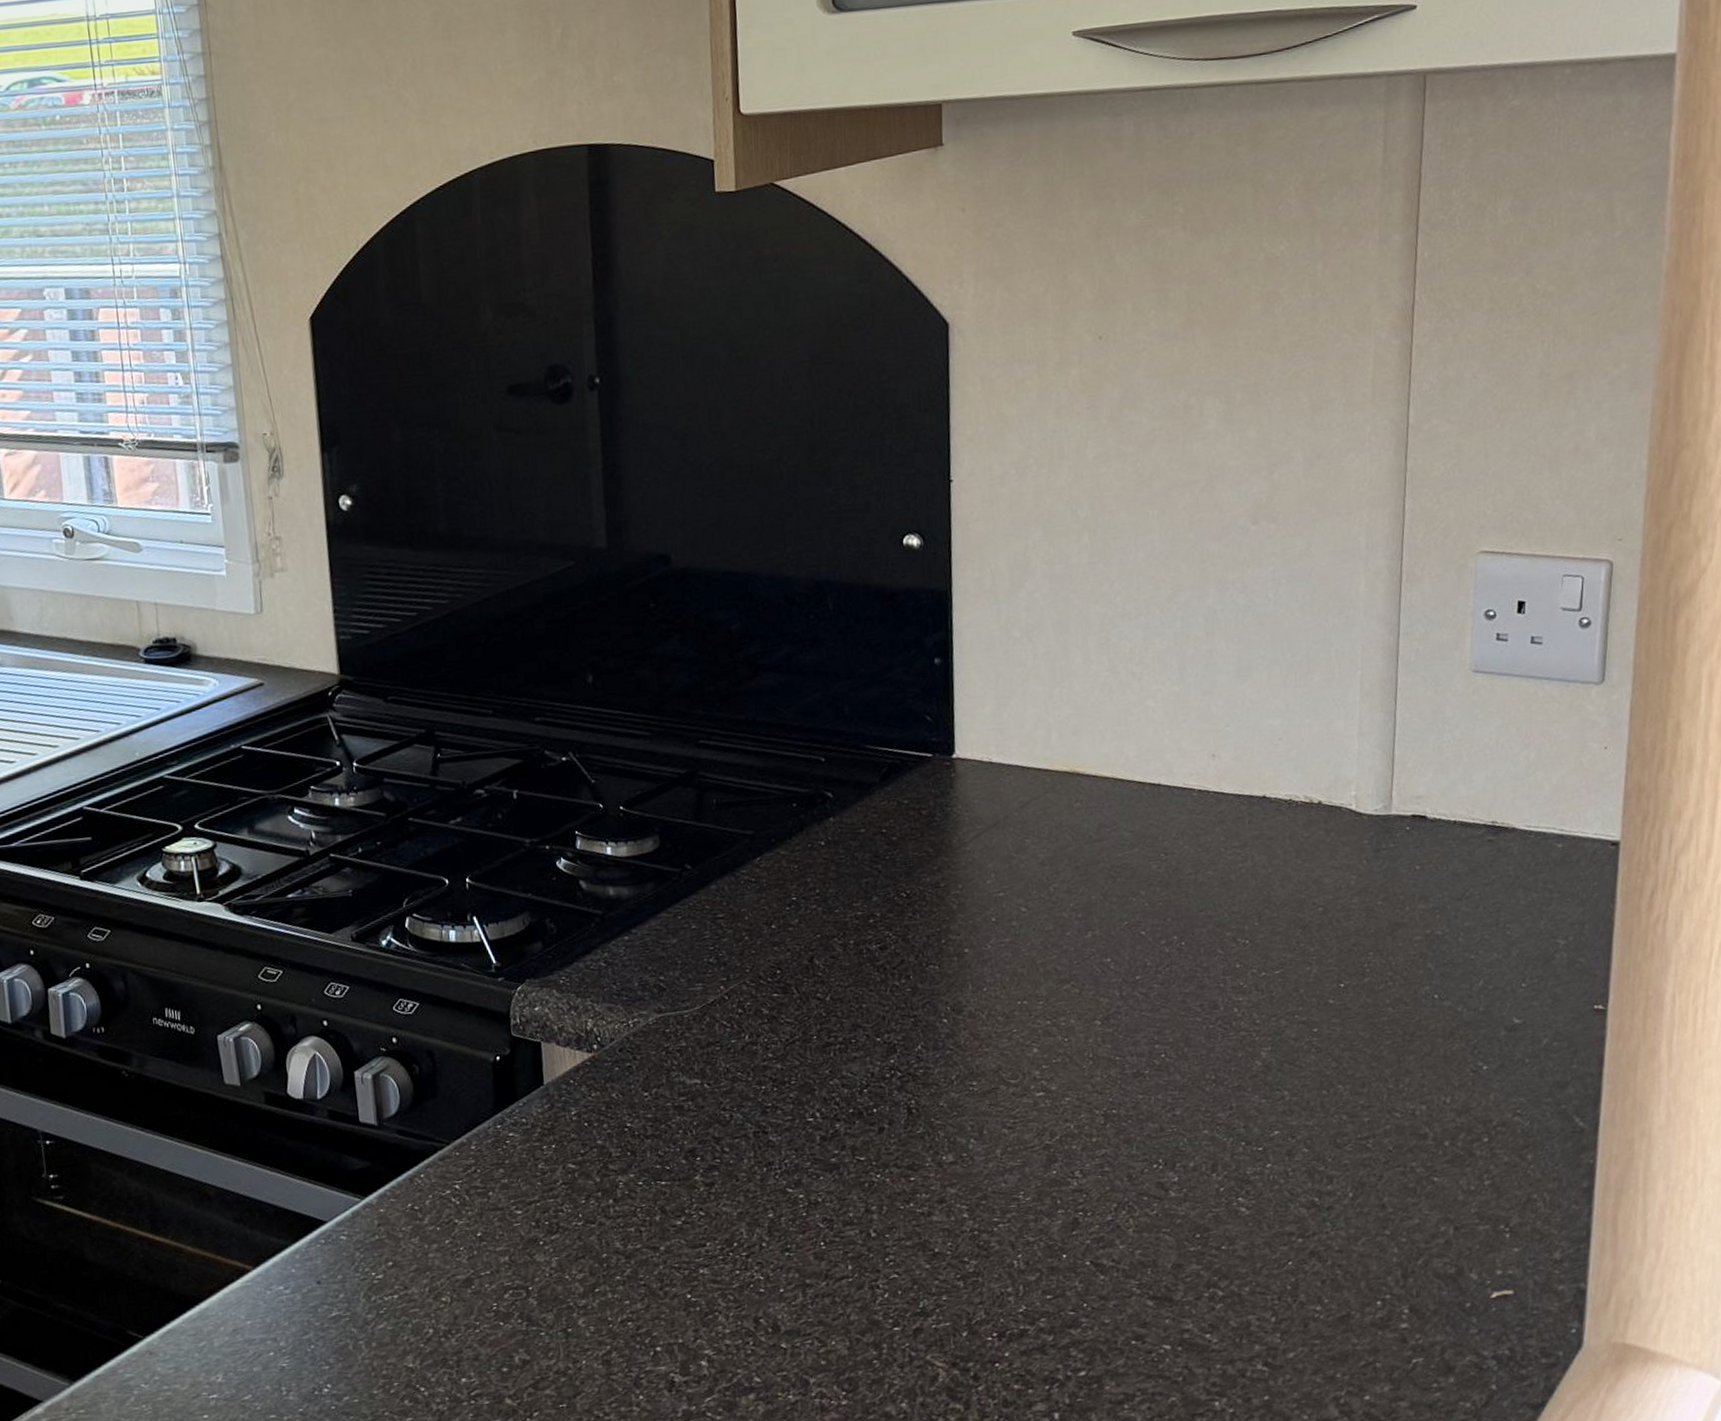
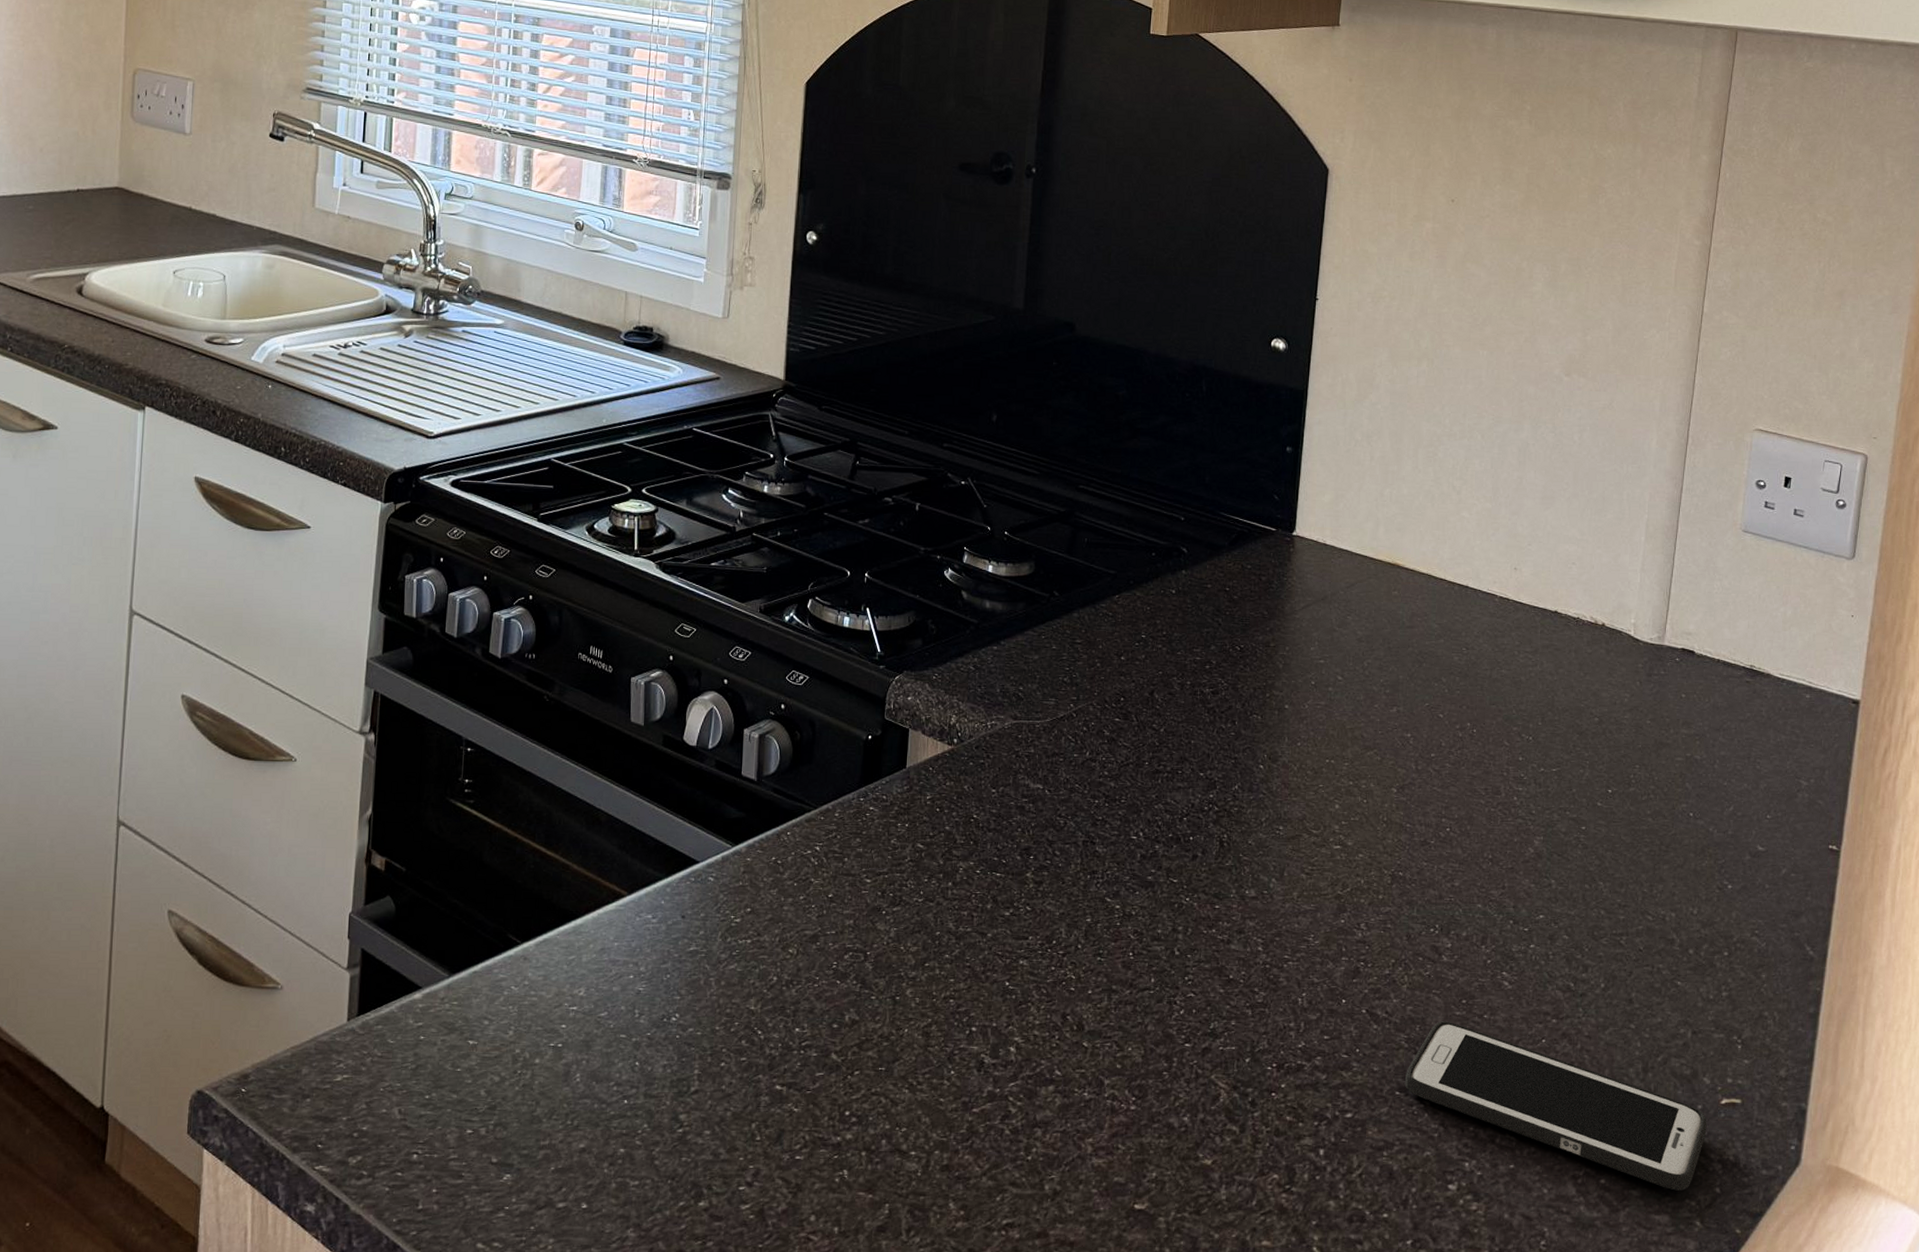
cell phone: none [1140,1259,1478,1395] -> present [1404,1021,1707,1191]

